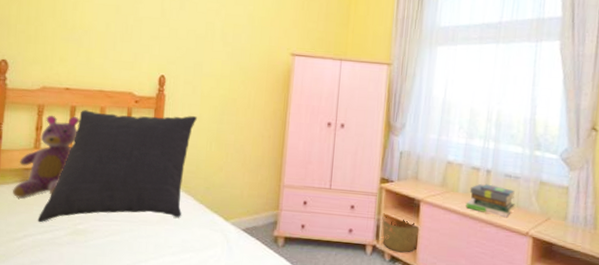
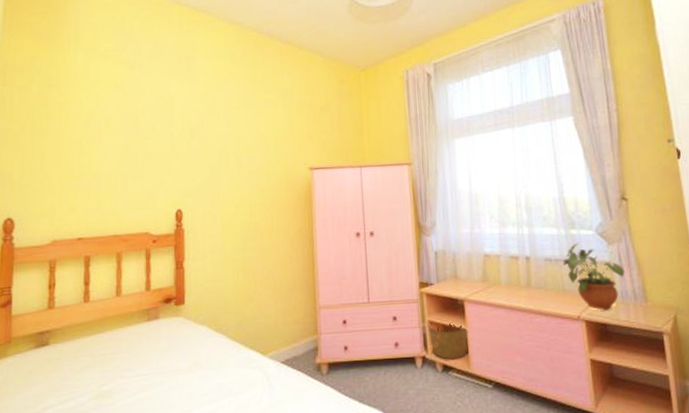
teddy bear: present [13,115,79,198] -> none [27,267,95,366]
cushion: present [37,110,197,222] -> none [57,247,220,390]
books: present [465,184,516,218] -> none [511,271,562,305]
potted plant: none [520,165,581,231] -> present [560,244,625,310]

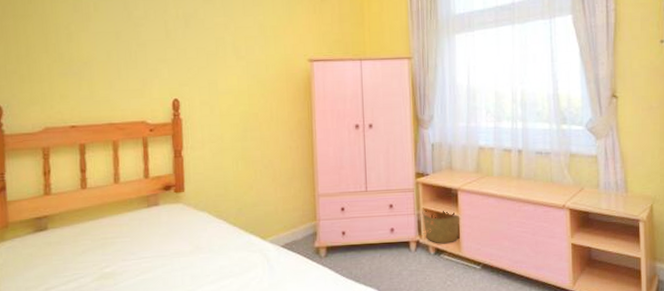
potted plant: present [560,244,625,310] -> none [550,138,609,200]

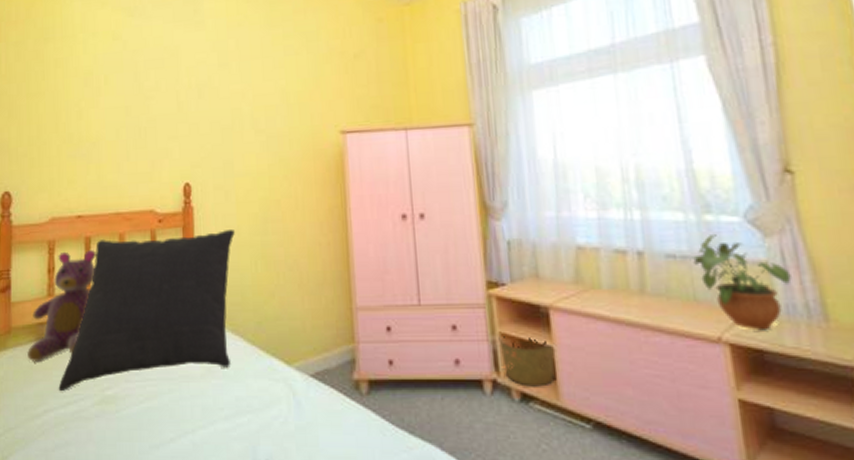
teddy bear: none [26,155,91,250] -> present [27,250,96,361]
cushion: none [58,137,219,272] -> present [58,230,235,391]
potted plant: none [550,138,609,200] -> present [689,235,792,331]

